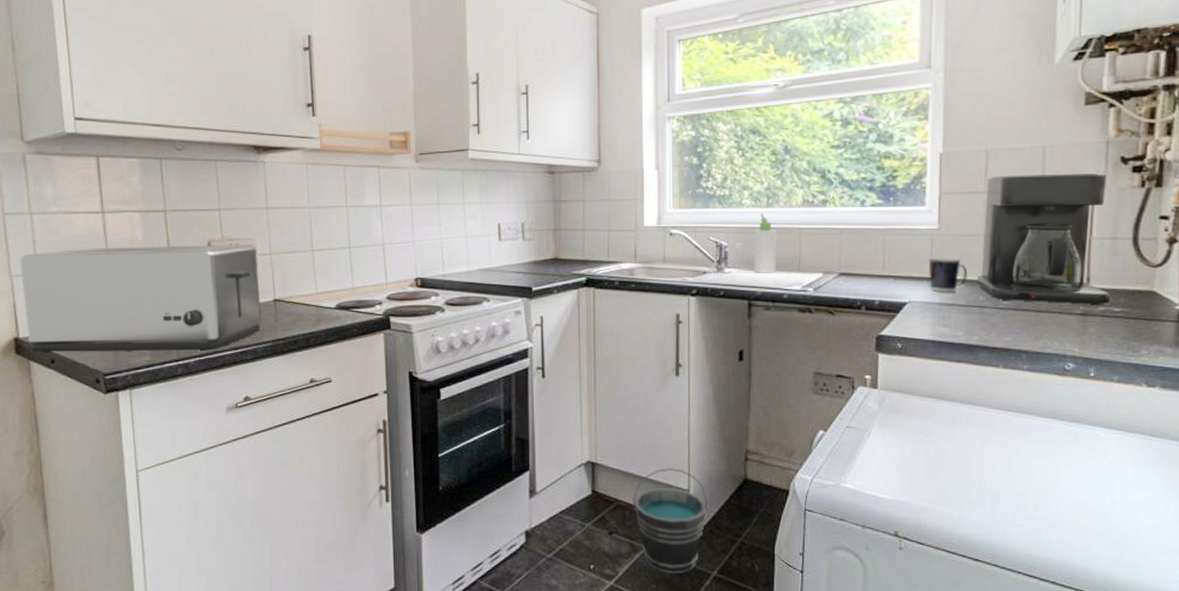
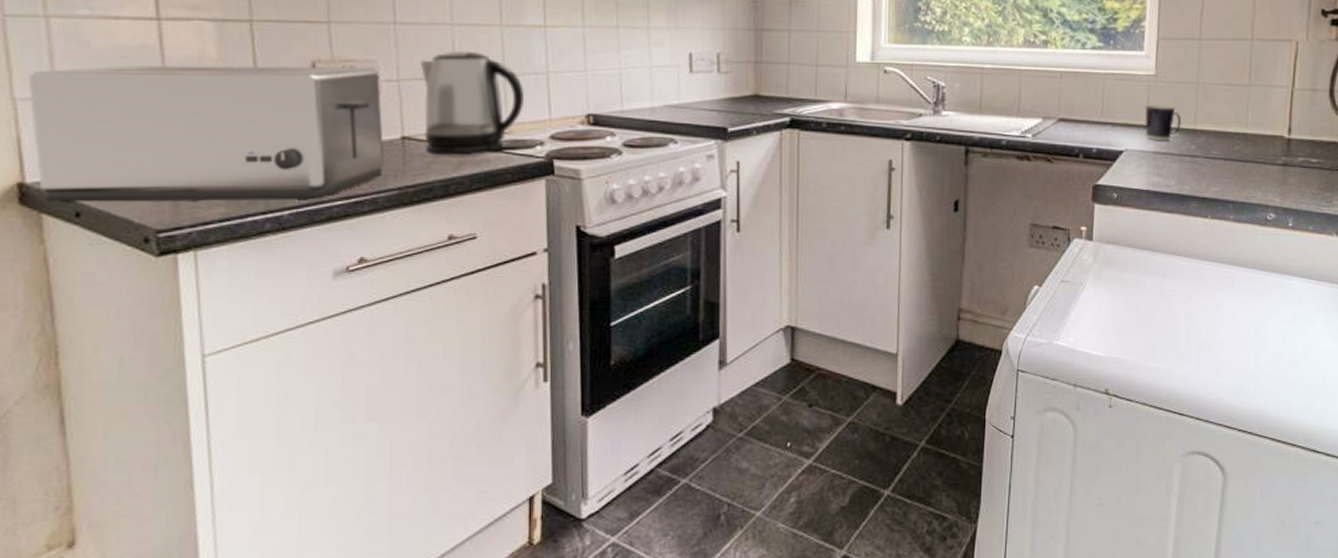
kettle: none [286,228,365,315] -> present [420,50,524,156]
bucket: present [632,468,708,575] -> none [836,330,918,448]
bottle: present [753,214,777,273] -> none [971,53,997,117]
coffee maker: present [976,173,1111,304] -> none [1189,23,1309,155]

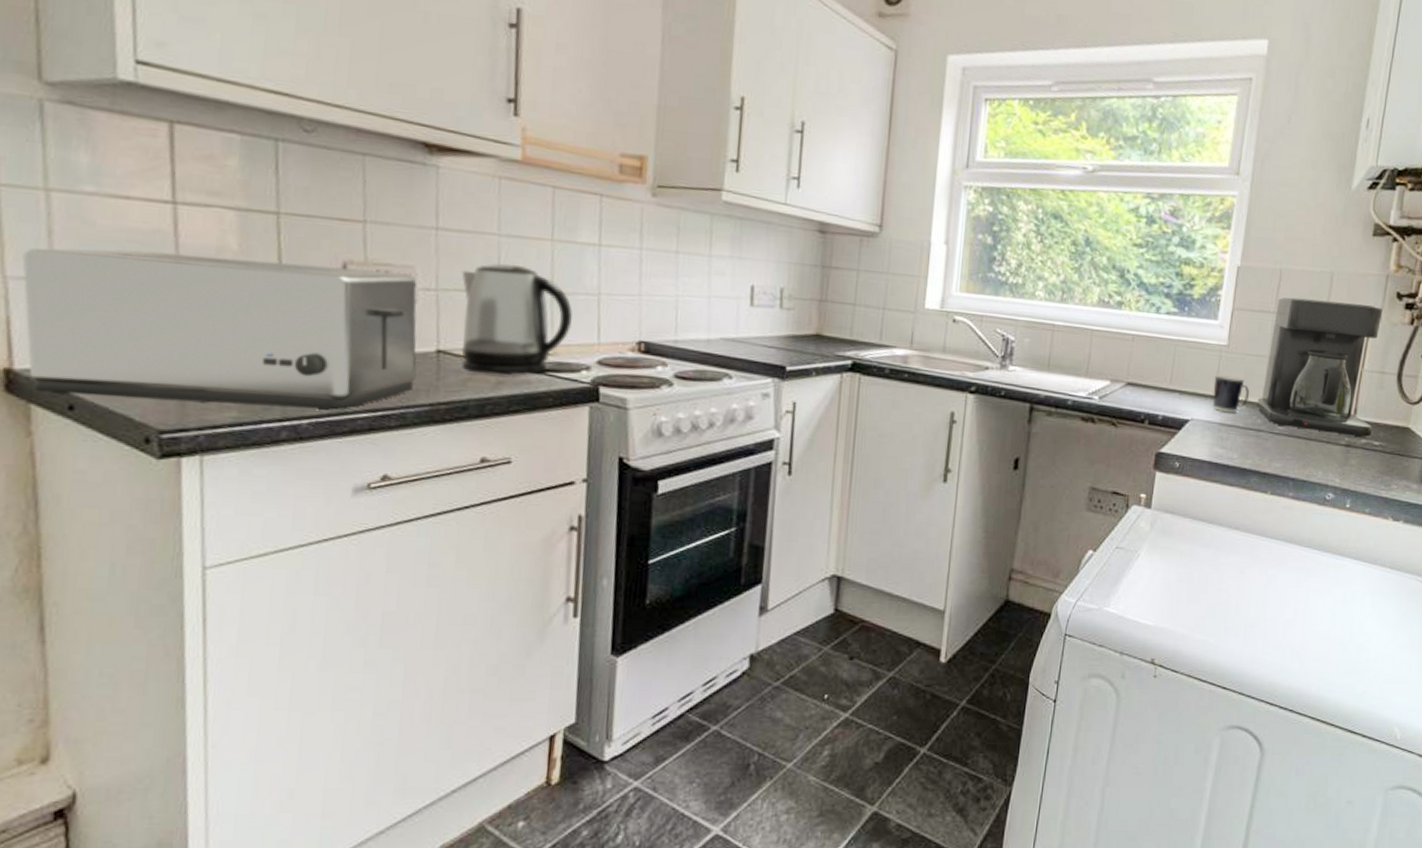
coffee maker: none [1189,23,1309,155] -> present [1256,297,1383,437]

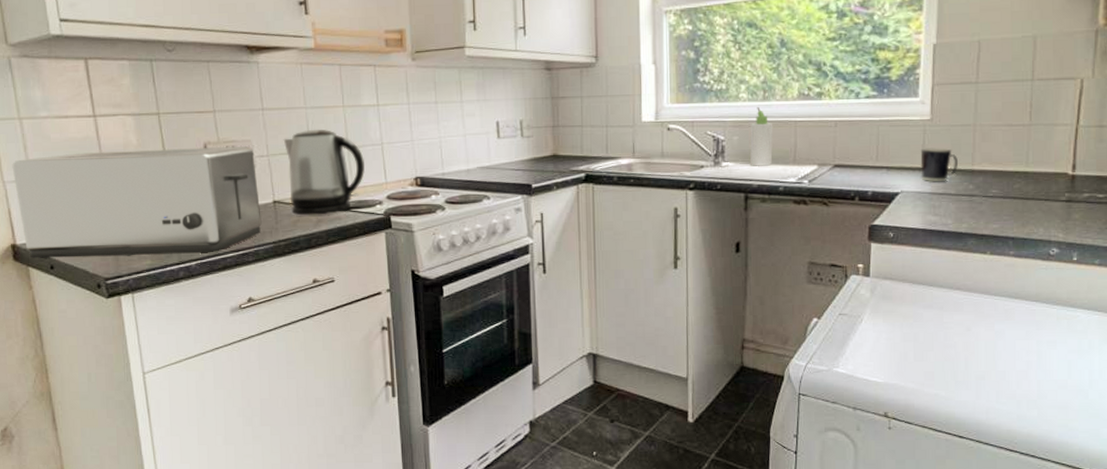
bottle: none [1039,309,1069,376] -> present [749,107,774,166]
coffee maker: present [1256,297,1383,437] -> none [967,62,1095,191]

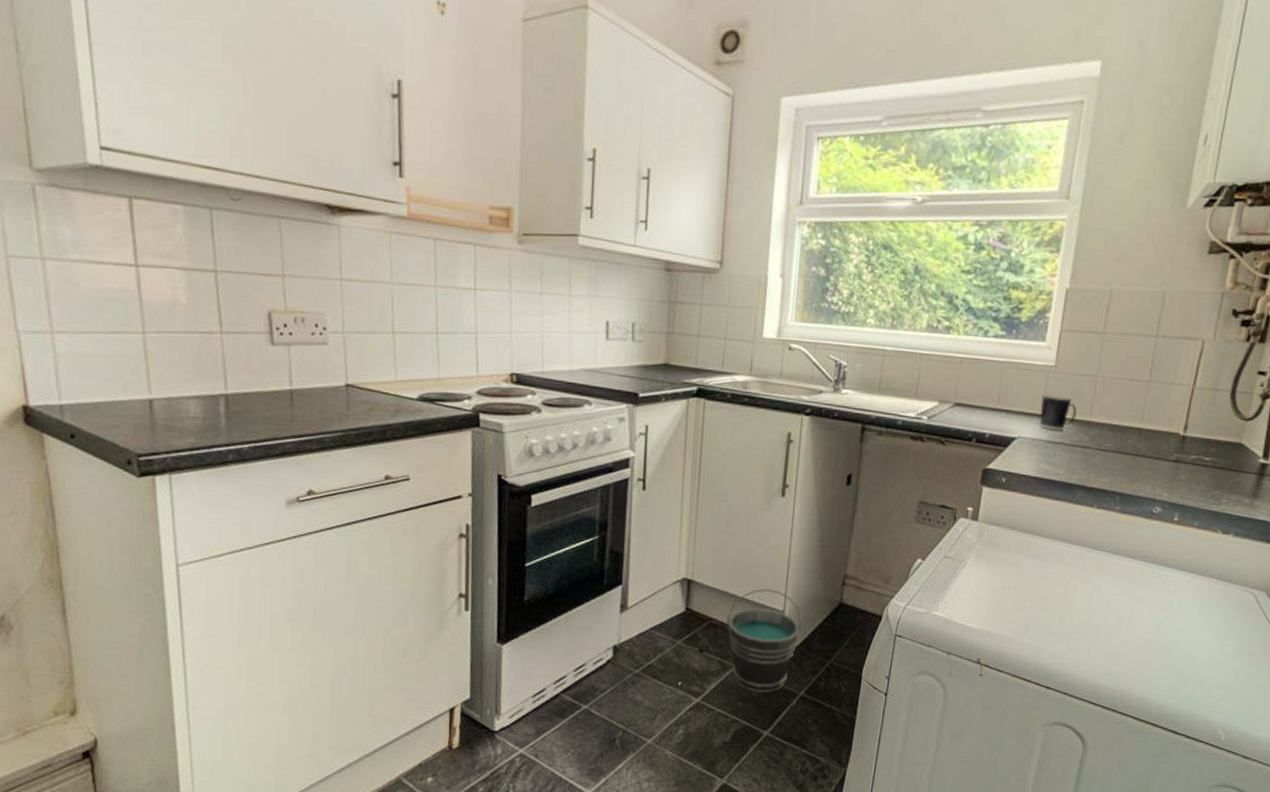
toaster: present [12,146,262,258] -> none [29,306,331,437]
kettle: present [283,129,365,216] -> none [362,307,455,406]
bucket: none [633,358,706,459] -> present [726,589,802,693]
bottle: present [749,107,774,166] -> none [870,335,899,398]

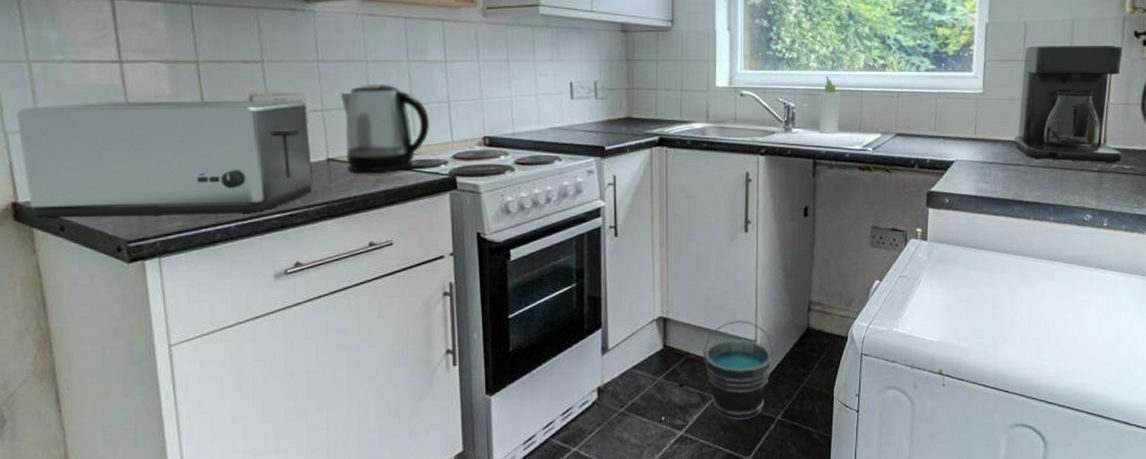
toaster: none [29,306,331,437] -> present [16,100,313,218]
kettle: none [362,307,455,406] -> present [340,84,429,175]
bottle: none [870,335,899,398] -> present [818,76,841,133]
mug: present [1039,394,1077,430] -> none [973,119,1006,151]
coffee maker: none [1084,317,1217,453] -> present [1014,45,1123,163]

